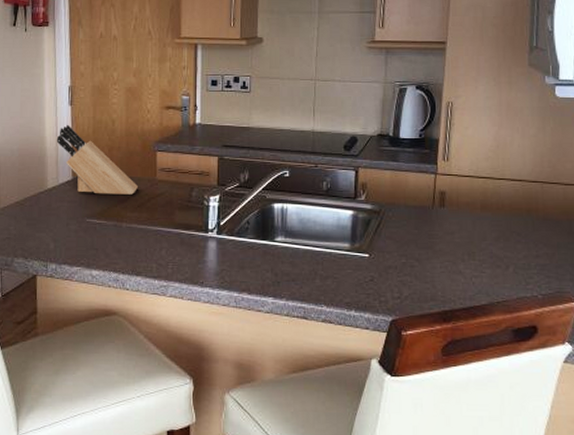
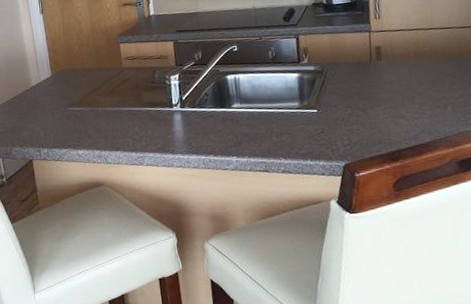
knife block: present [56,124,138,195] -> none [34,30,108,86]

